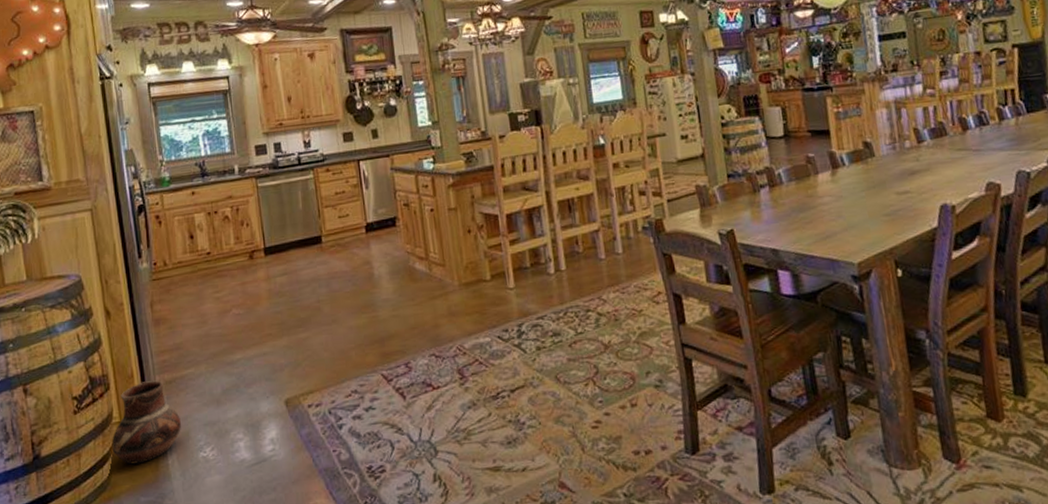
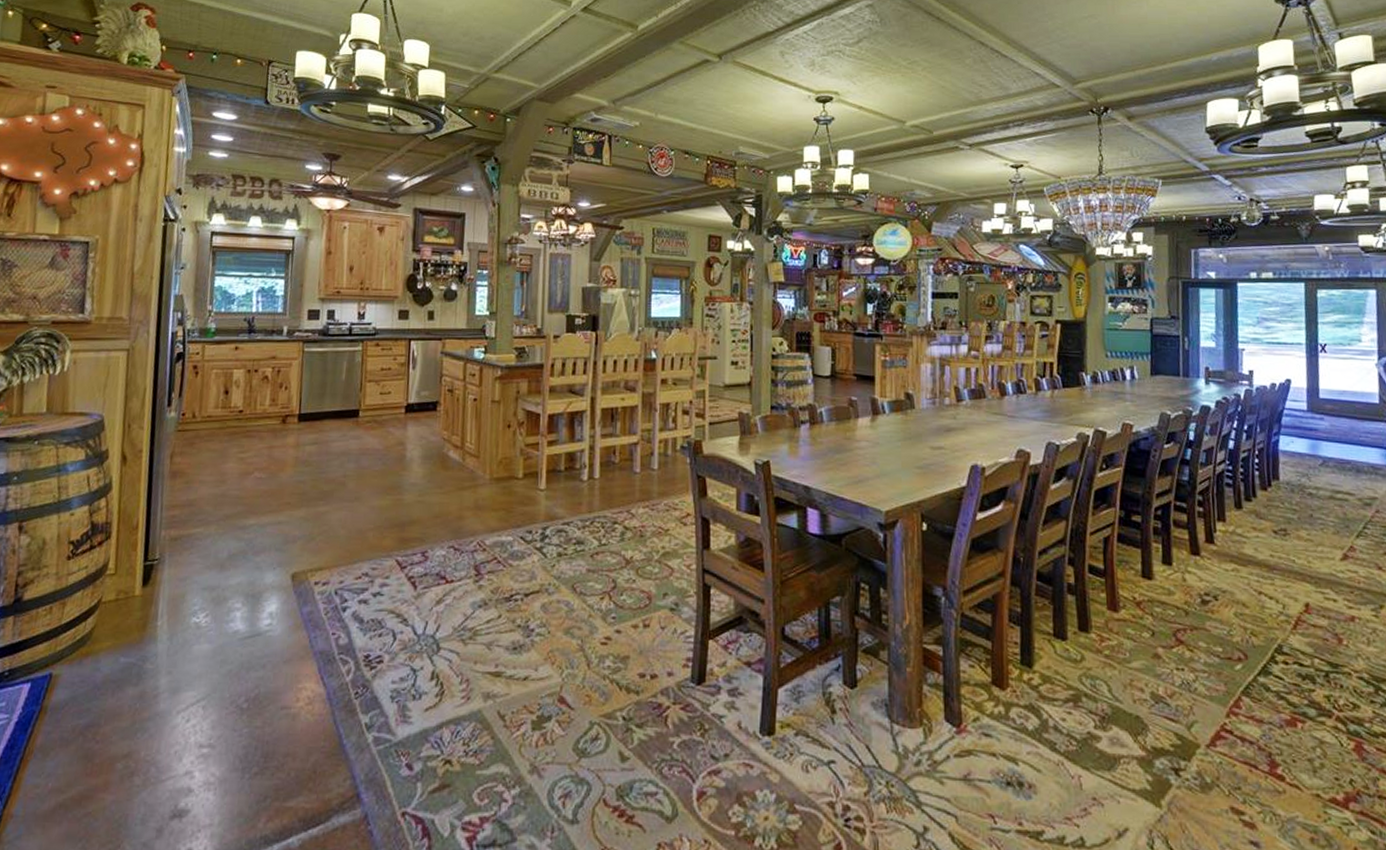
ceramic pot: present [111,380,181,465] -> none [100,535,179,621]

